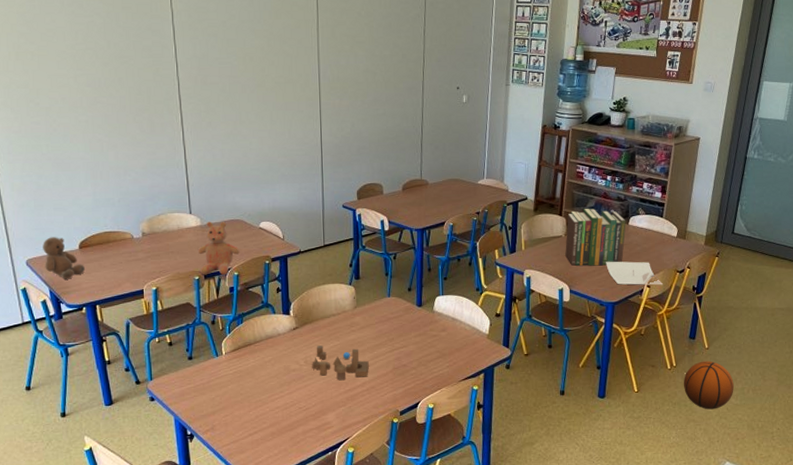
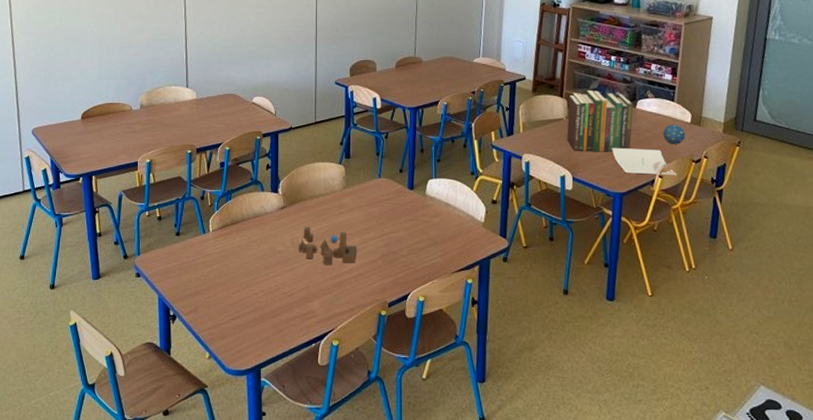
teddy bear: present [43,237,85,279] -> none [48,107,85,149]
stuffed animal: present [197,221,241,276] -> none [192,95,233,150]
toy ball: none [652,238,672,257] -> present [663,124,686,144]
basketball: present [684,361,734,410] -> none [705,264,766,321]

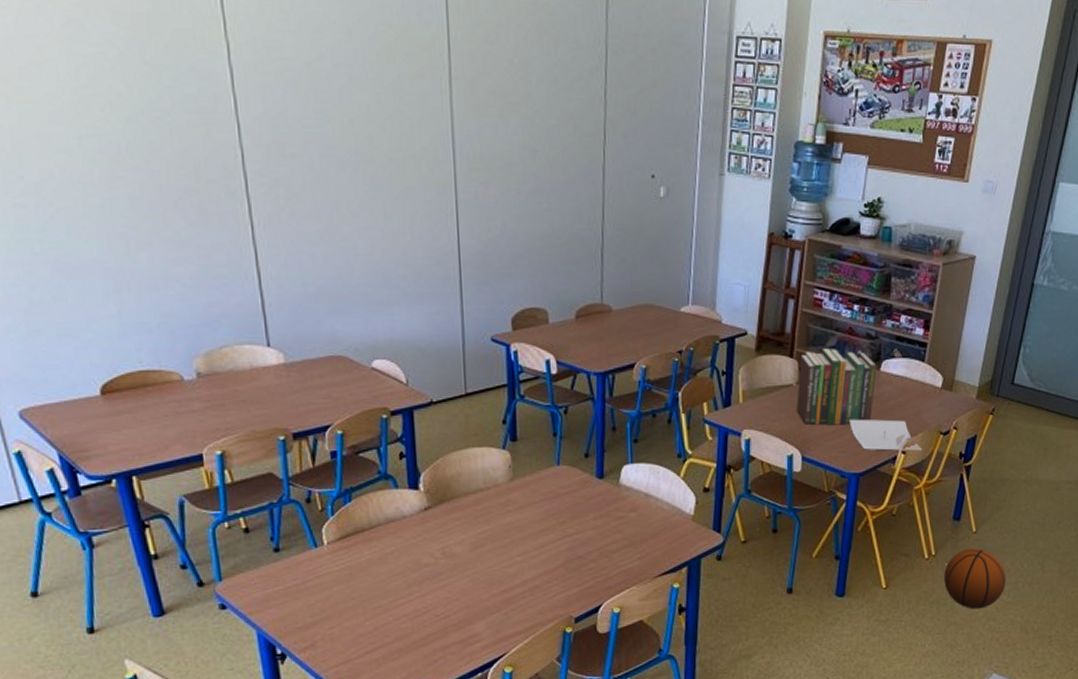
toy blocks: present [298,227,357,266] -> none [452,531,532,579]
toy ball: present [663,124,686,144] -> none [909,389,935,414]
basketball: none [705,264,766,321] -> present [944,548,1006,609]

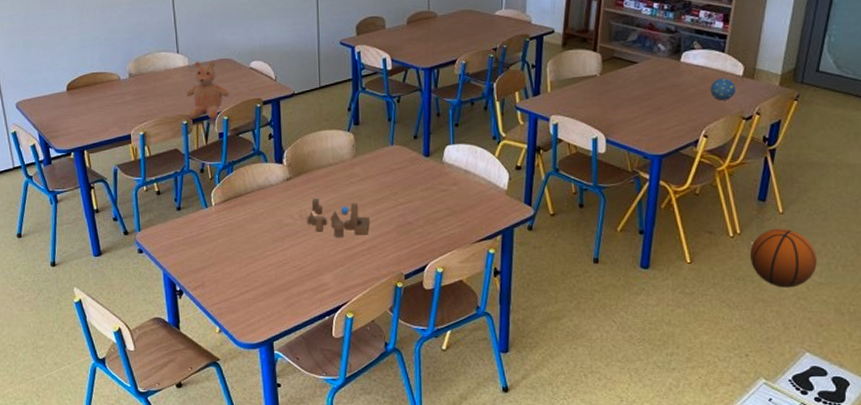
stuffed animal: none [281,358,345,435] -> present [185,61,230,120]
toy blocks: none [452,531,532,579] -> present [307,198,370,238]
books: present [796,347,877,425] -> none [600,42,677,111]
paper sheet: present [849,419,923,451] -> none [651,105,725,135]
toy ball: none [909,389,935,414] -> present [710,78,737,101]

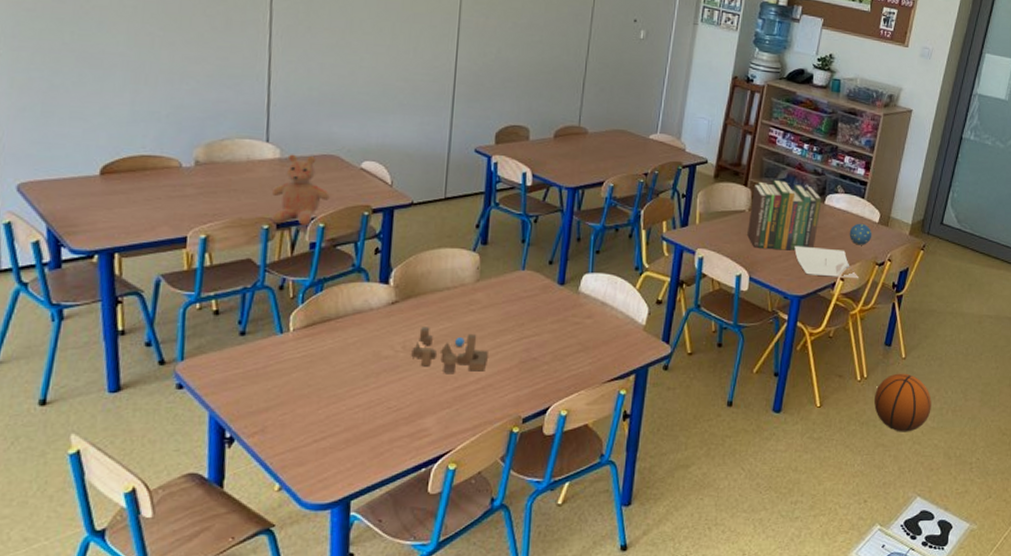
books: none [600,42,677,111] -> present [747,179,822,251]
paper sheet: none [651,105,725,135] -> present [794,245,860,279]

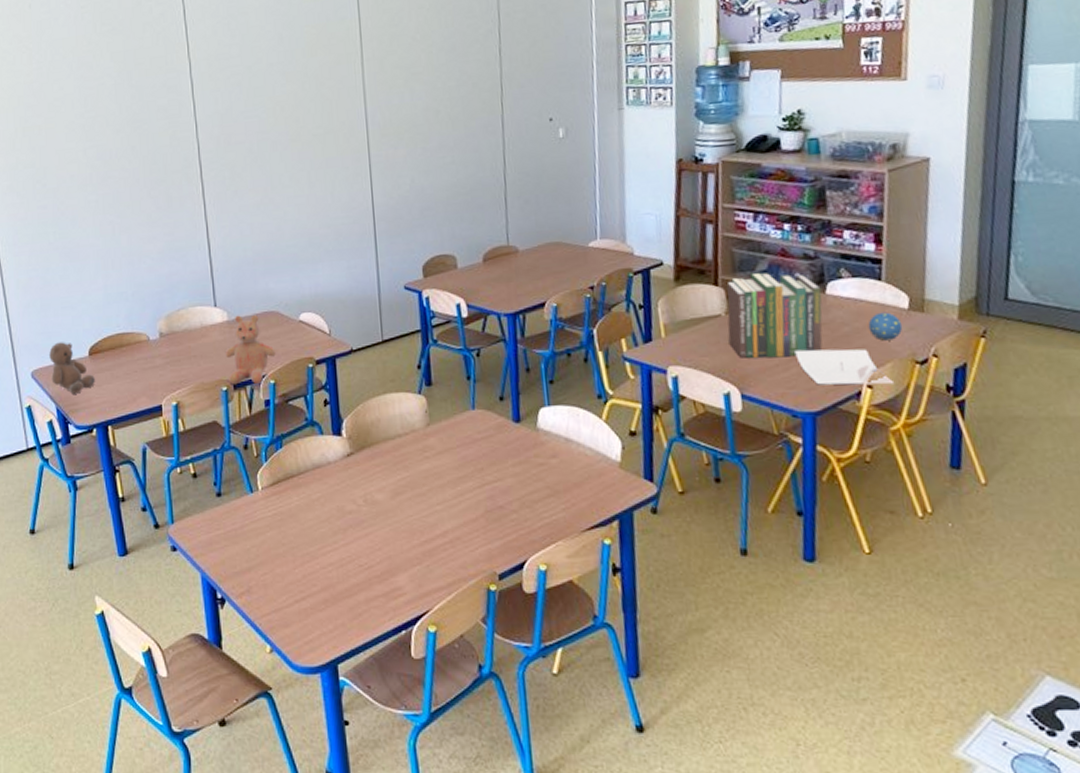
teddy bear: none [44,155,104,215] -> present [49,342,95,394]
toy blocks: present [411,327,488,374] -> none [373,478,451,528]
basketball: present [874,373,932,432] -> none [948,504,1044,586]

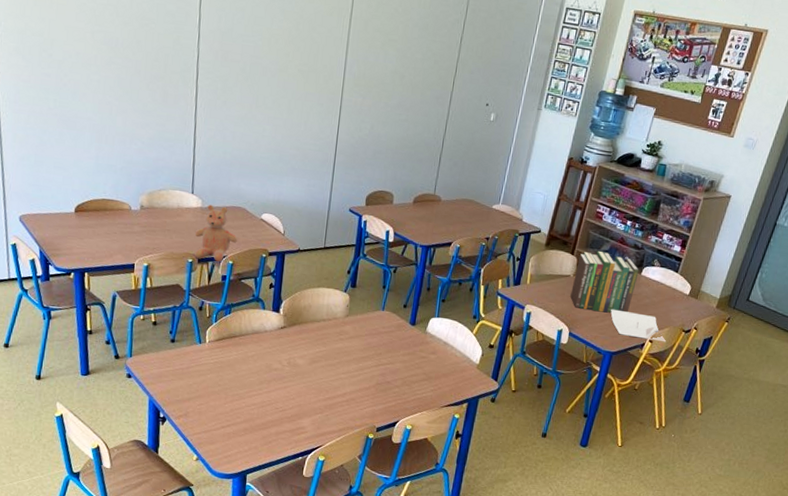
teddy bear: present [49,342,95,394] -> none [38,195,78,242]
toy ball: present [868,312,903,341] -> none [661,294,682,314]

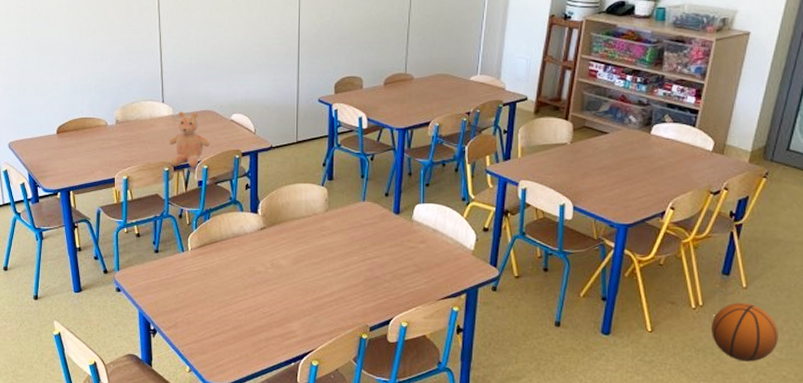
books: present [570,250,639,313] -> none [570,112,648,181]
paper sheet: present [610,309,667,343] -> none [619,175,692,208]
basketball: none [669,426,721,476] -> present [712,302,778,362]

